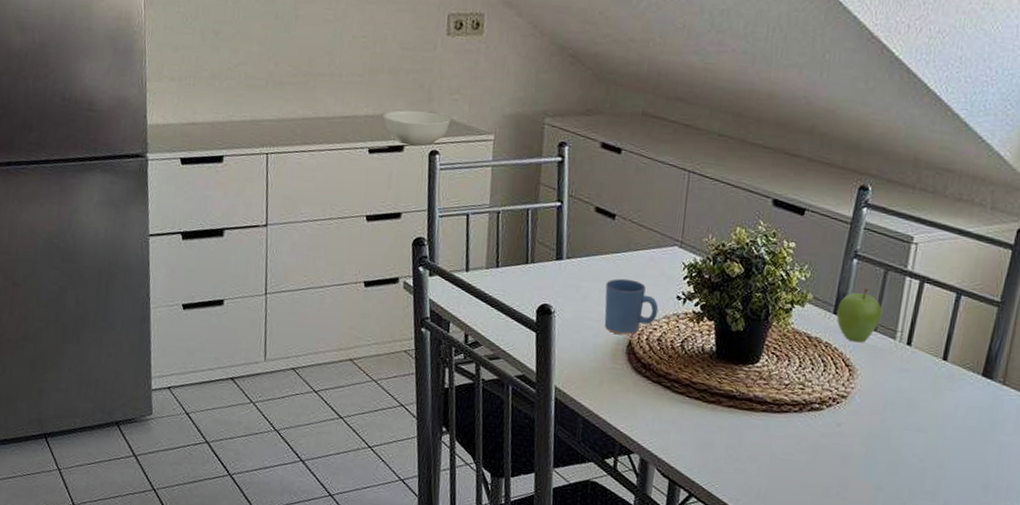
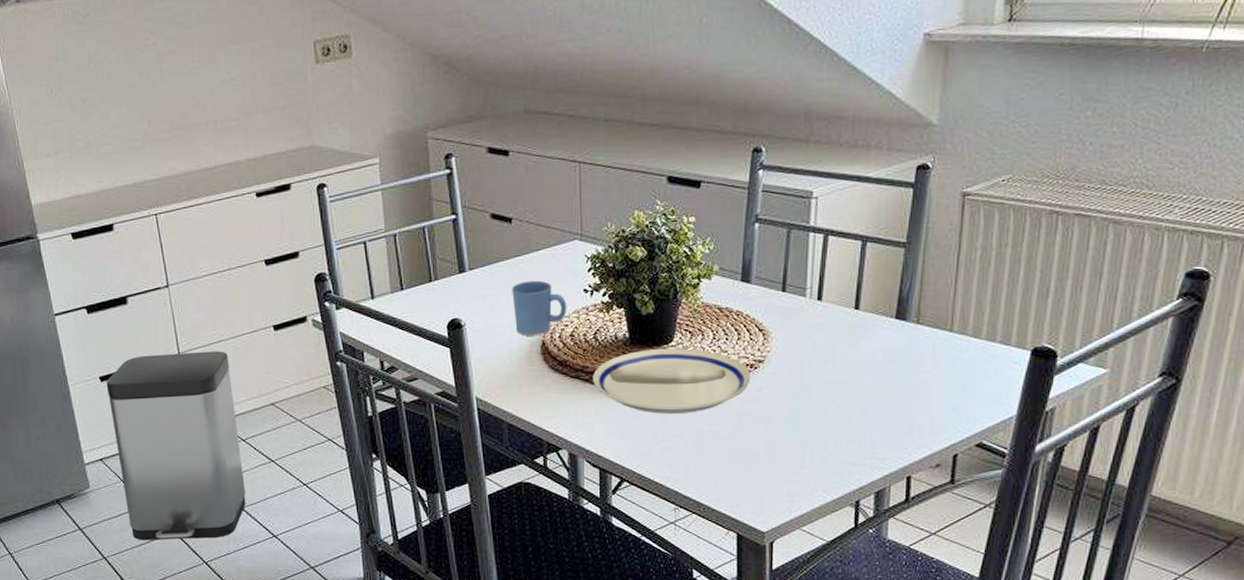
pedal bin: none [185,289,315,488] -> present [106,351,246,540]
bowl: present [382,110,451,147] -> none [264,145,334,183]
plate: none [674,366,833,438] -> present [593,348,752,414]
fruit: present [836,289,883,343] -> none [744,251,790,306]

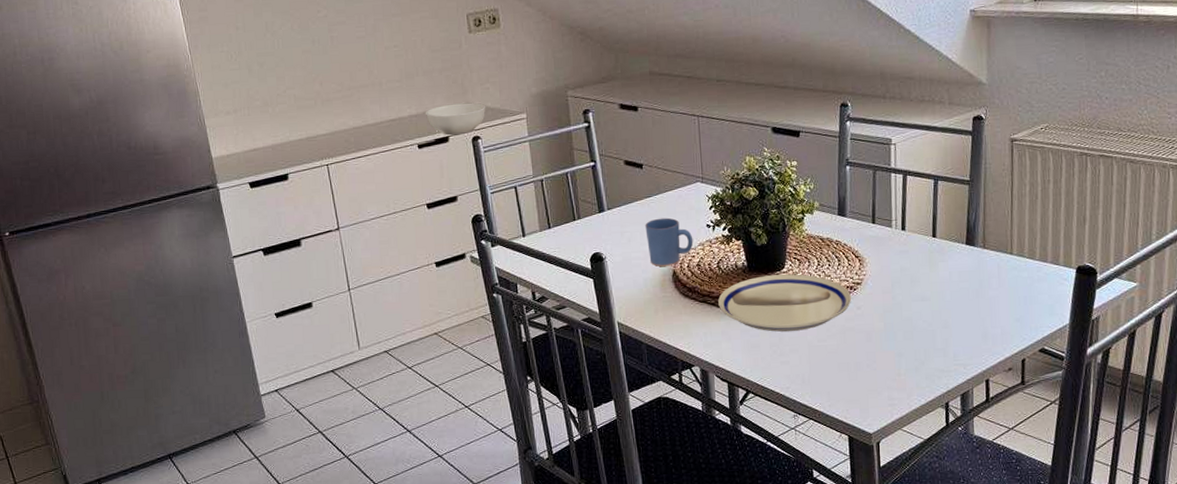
pedal bin: present [106,351,246,540] -> none [281,286,413,465]
bowl: none [264,145,334,183] -> present [425,102,486,136]

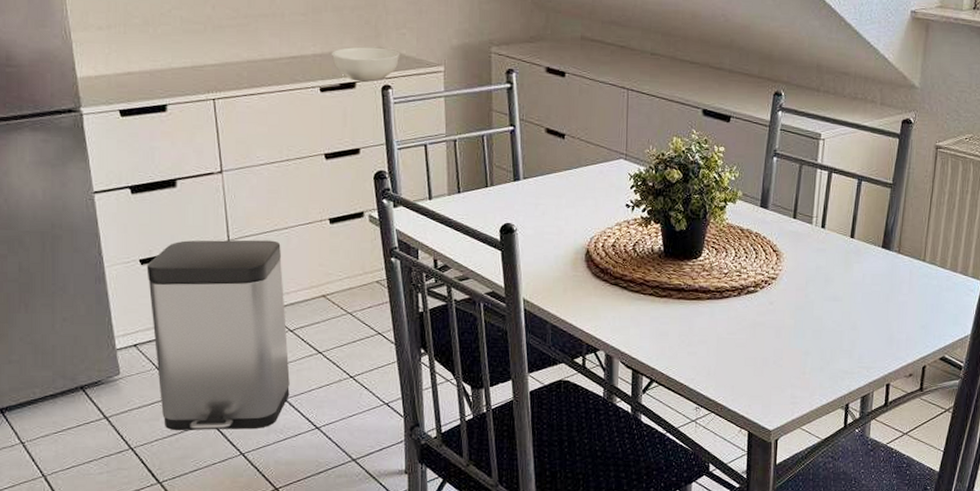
pedal bin: none [281,286,413,465] -> present [146,239,290,430]
mug: present [645,217,694,267] -> none [561,193,611,245]
plate: present [718,274,852,332] -> none [630,262,766,322]

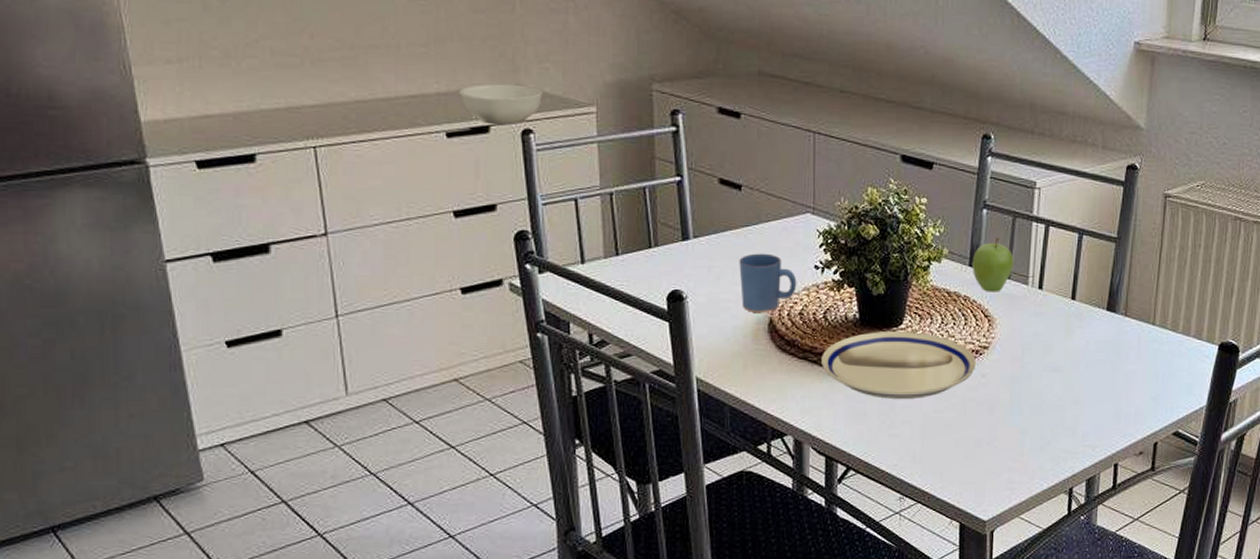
pedal bin: present [146,239,290,430] -> none [234,315,416,545]
mug: none [561,193,611,245] -> present [739,253,797,314]
plate: none [630,262,766,322] -> present [821,332,977,399]
fruit: none [762,182,800,230] -> present [972,238,1014,292]

